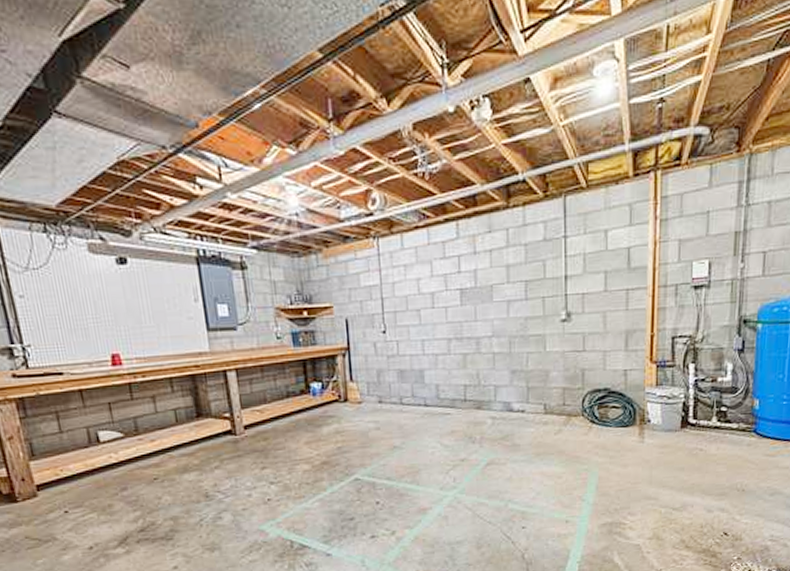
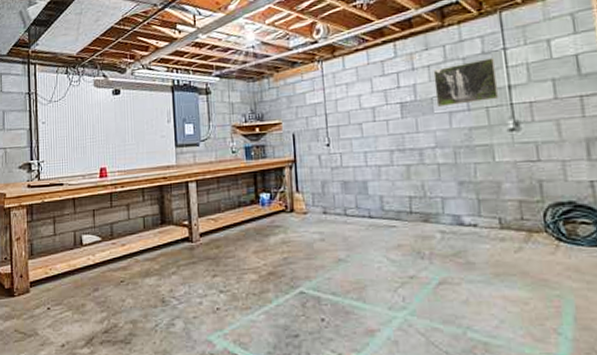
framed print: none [495,246,556,296] -> present [433,58,499,108]

